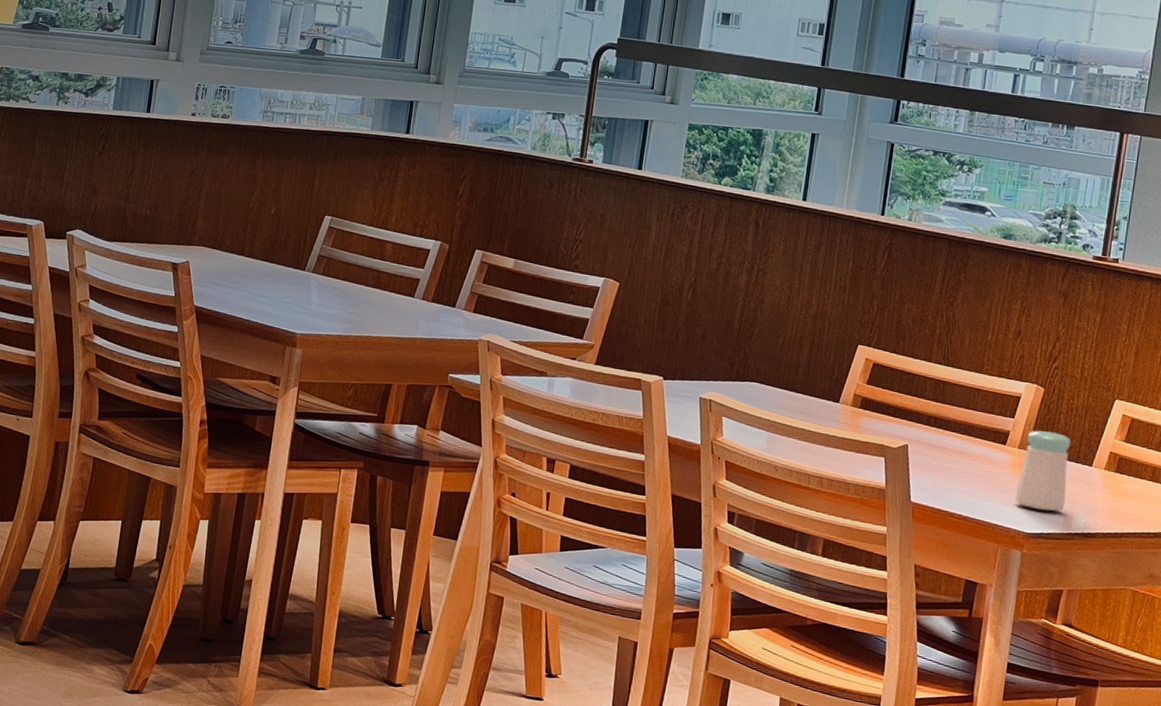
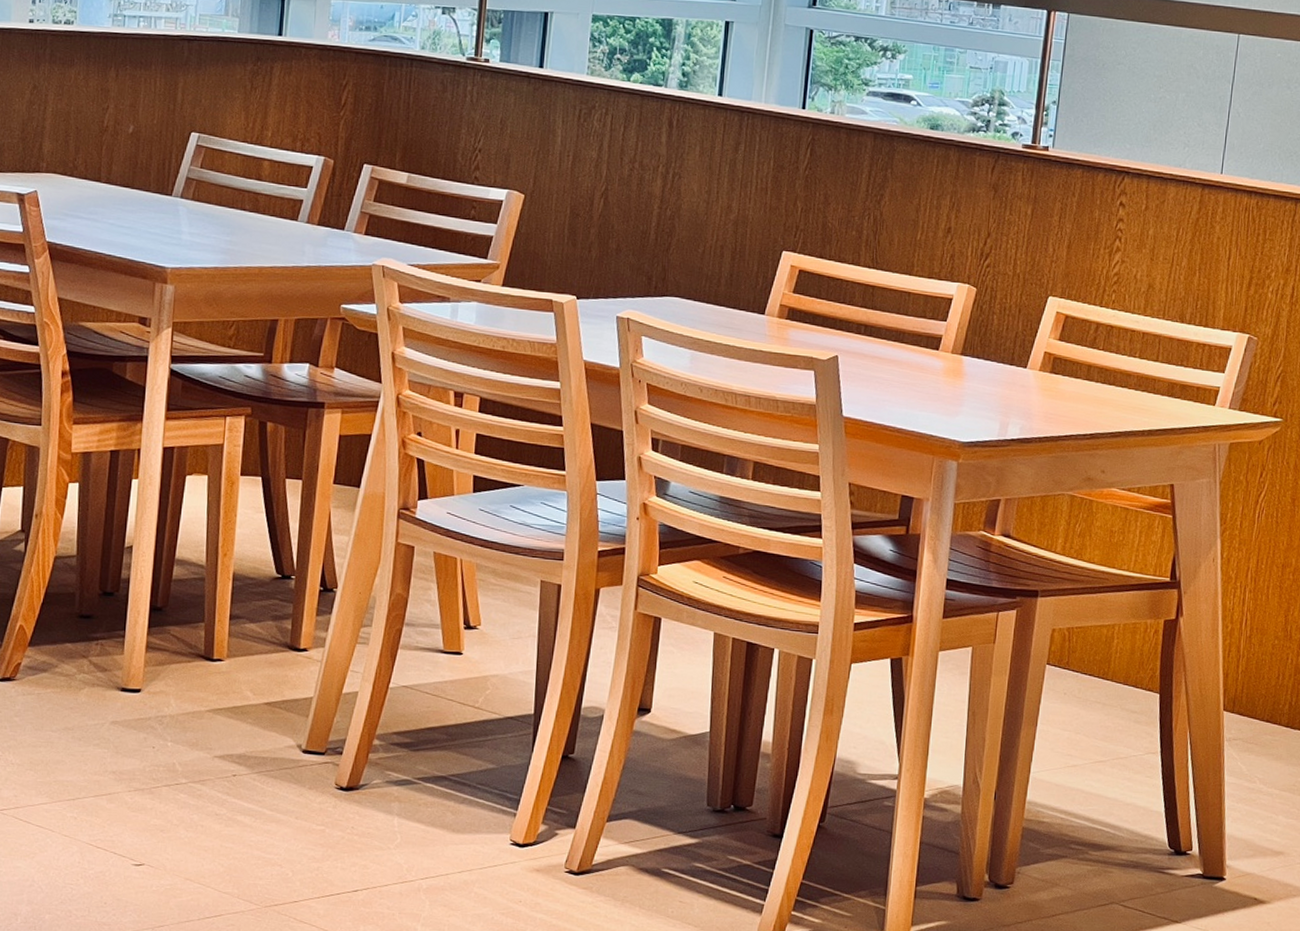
salt shaker: present [1015,430,1071,512] -> none [949,333,1005,418]

